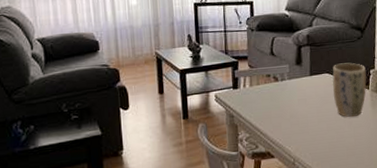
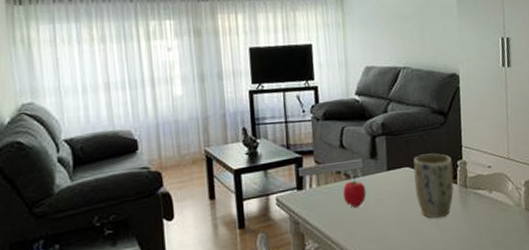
fruit: none [271,82,292,105] -> present [342,179,367,208]

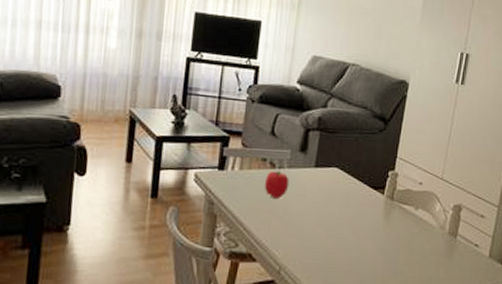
plant pot: present [413,153,454,219] -> none [339,157,385,226]

